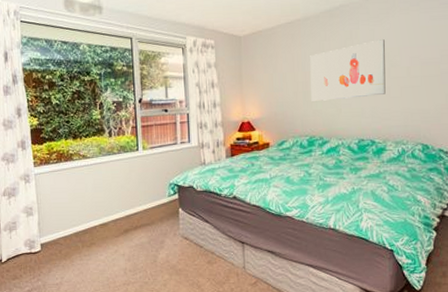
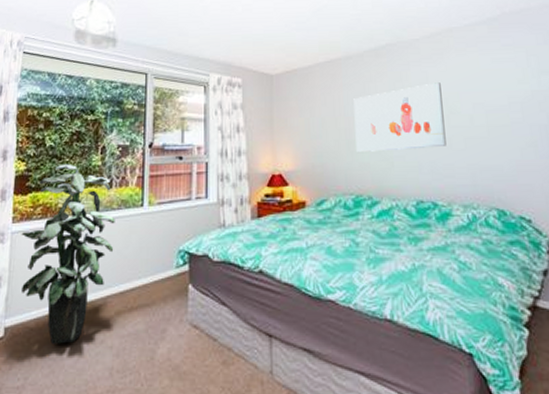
indoor plant: none [42,118,118,254] -> present [20,164,115,344]

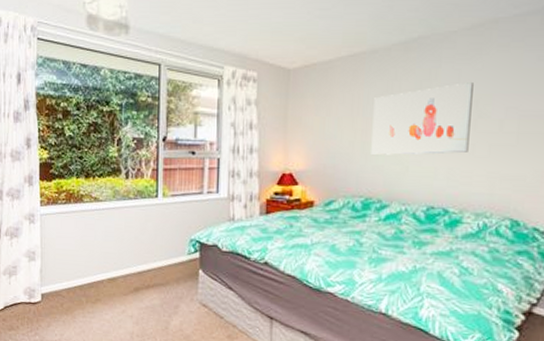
indoor plant: present [20,164,115,344] -> none [49,153,132,310]

